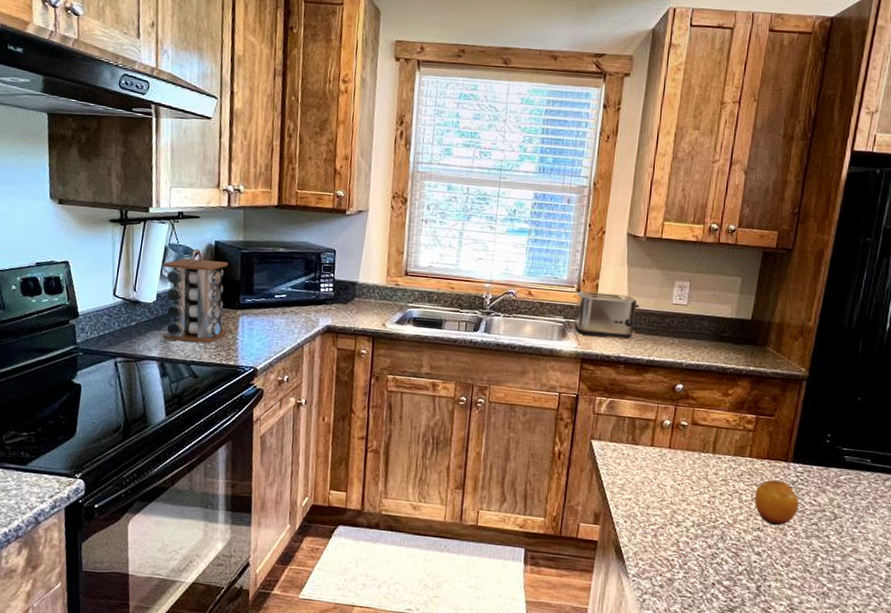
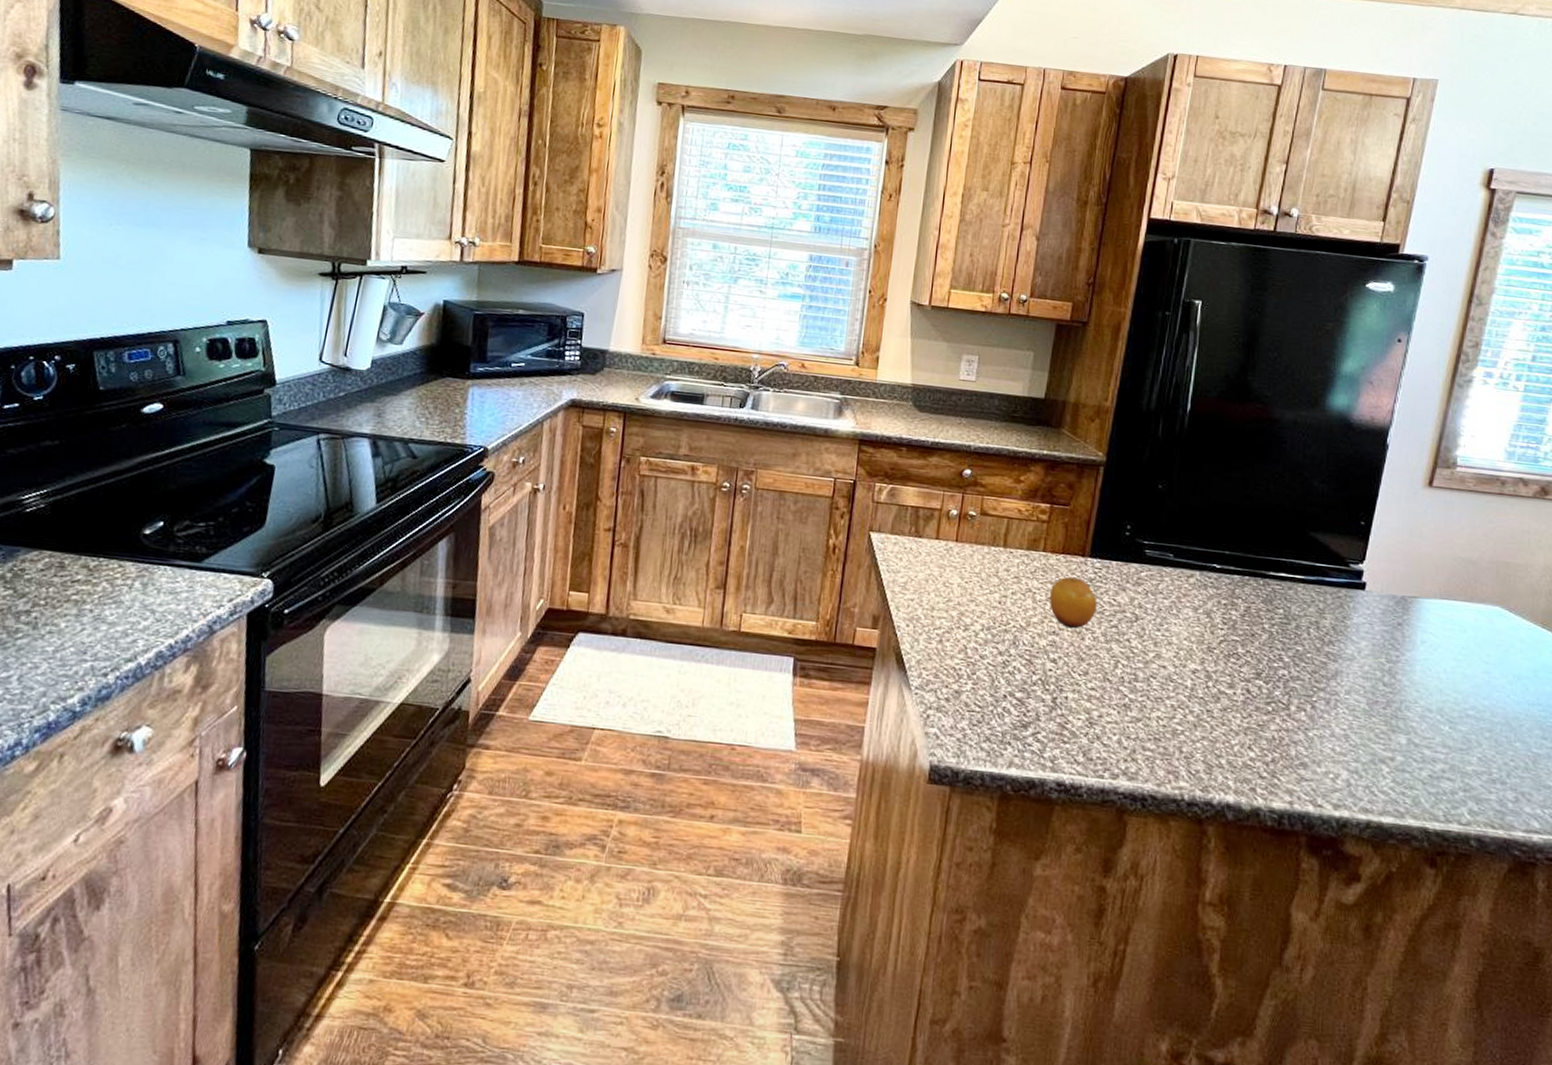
spice rack: present [162,248,229,344] -> none [377,308,459,419]
toaster: present [574,291,639,339] -> none [851,364,923,418]

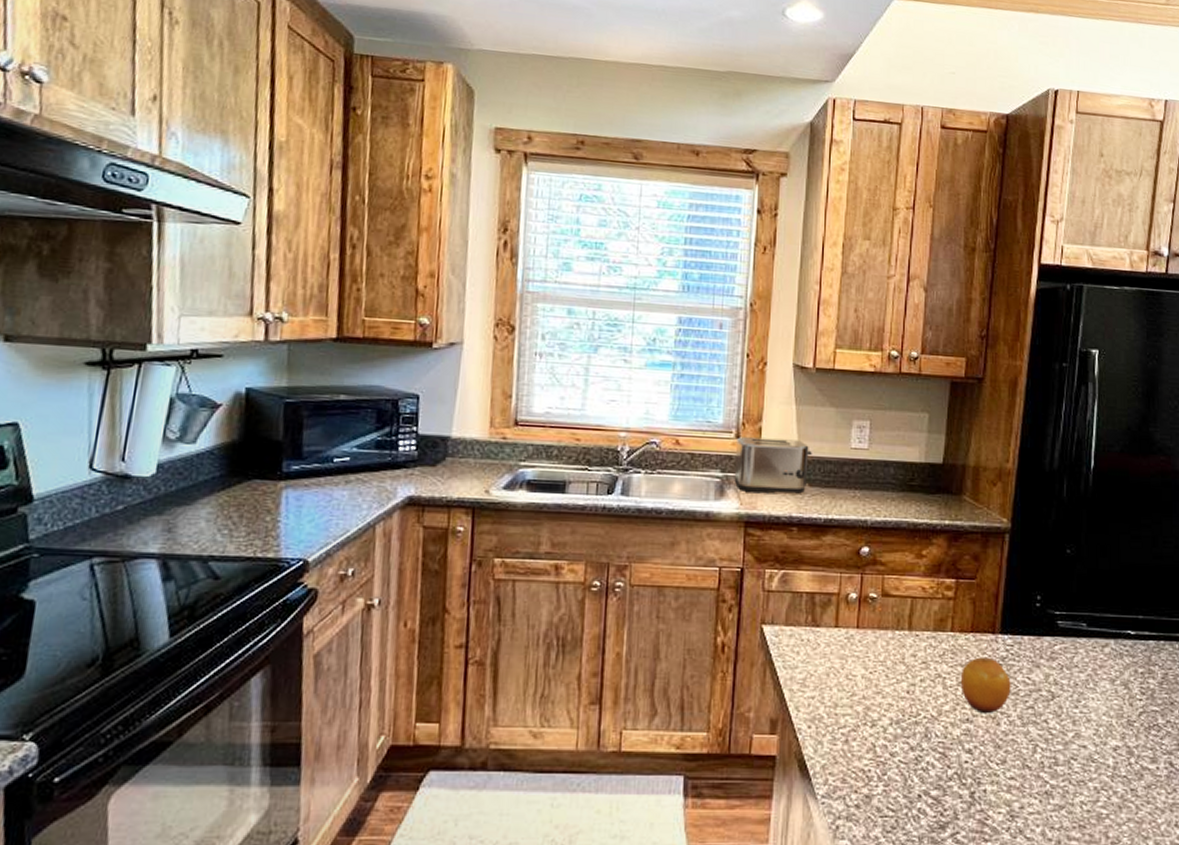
toaster: none [851,364,923,418] -> present [734,437,812,494]

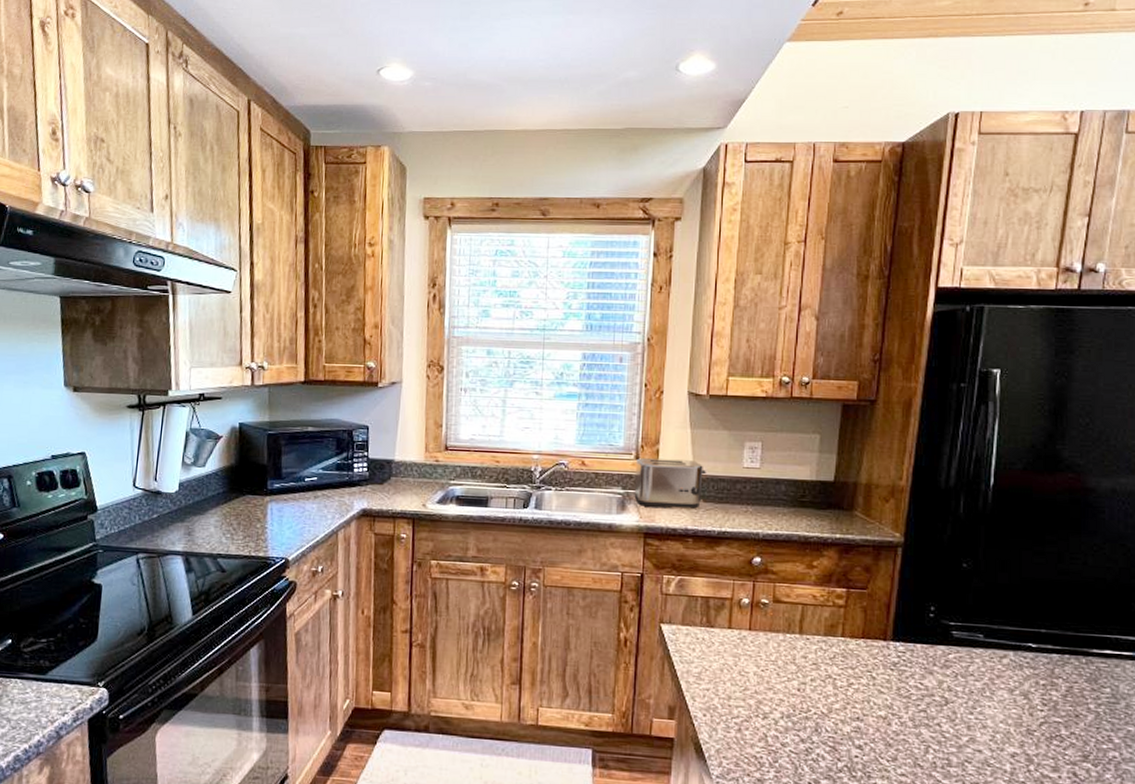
fruit: present [960,657,1011,713] -> none [850,661,903,714]

